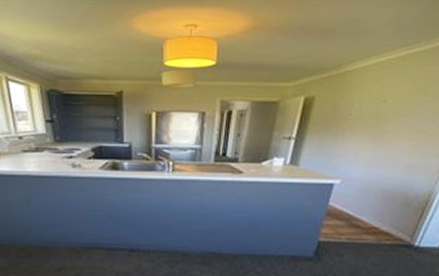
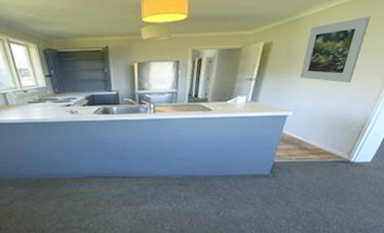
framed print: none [347,74,428,149] -> present [300,16,371,83]

